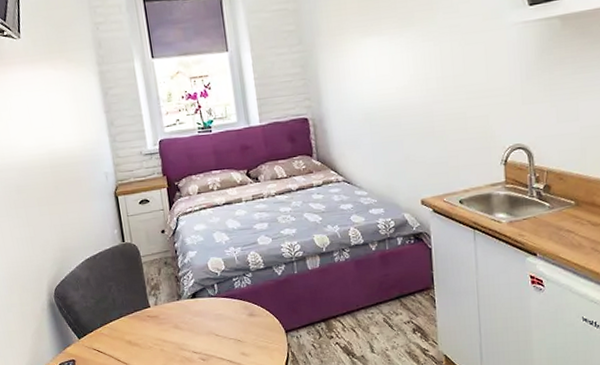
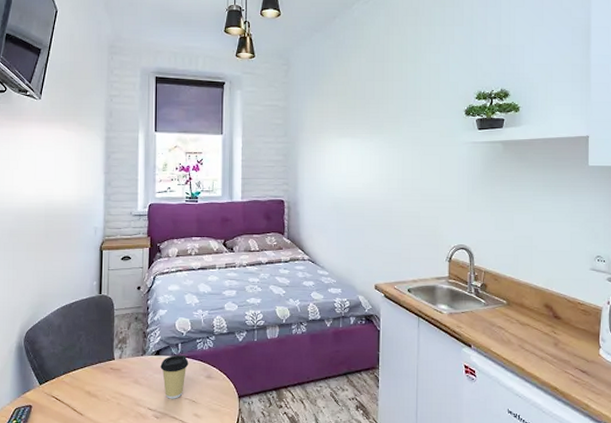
coffee cup: none [198,296,228,341] -> present [160,355,189,399]

